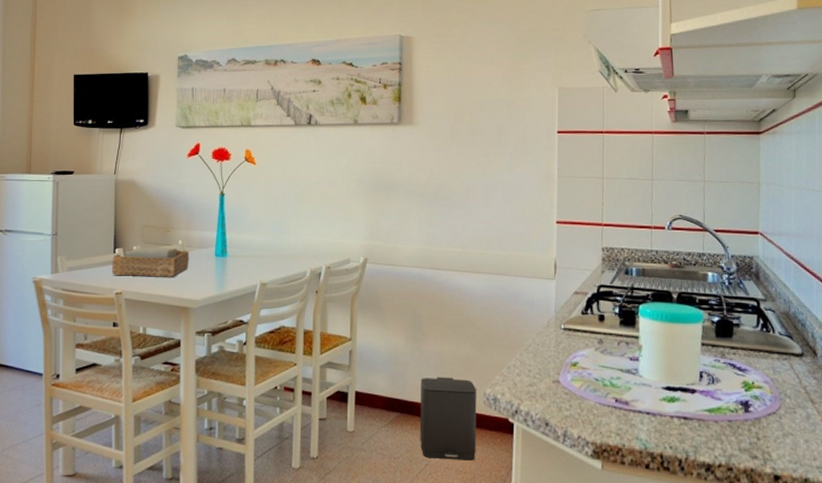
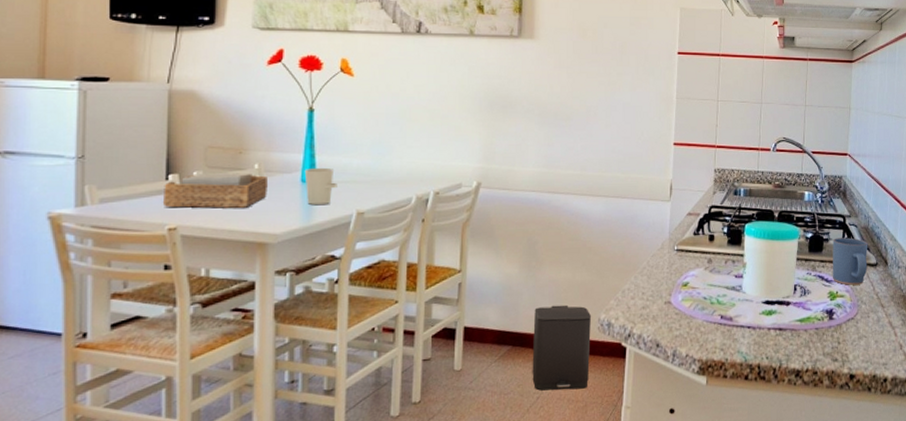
cup: none [217,243,244,277] -> present [304,167,337,206]
mug: none [744,323,791,376] -> present [832,237,868,285]

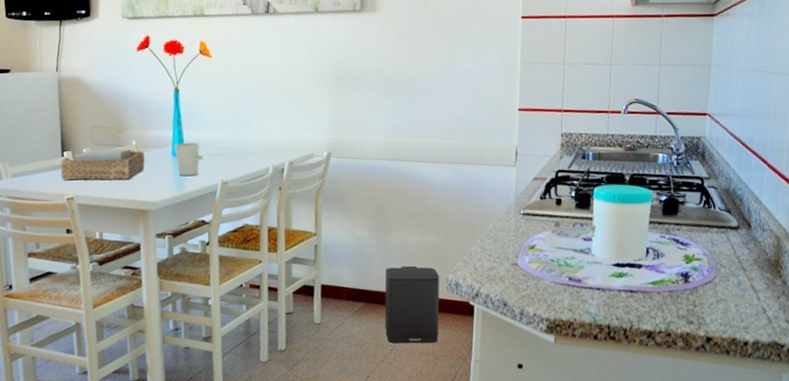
mug: present [832,237,868,285] -> none [689,200,729,248]

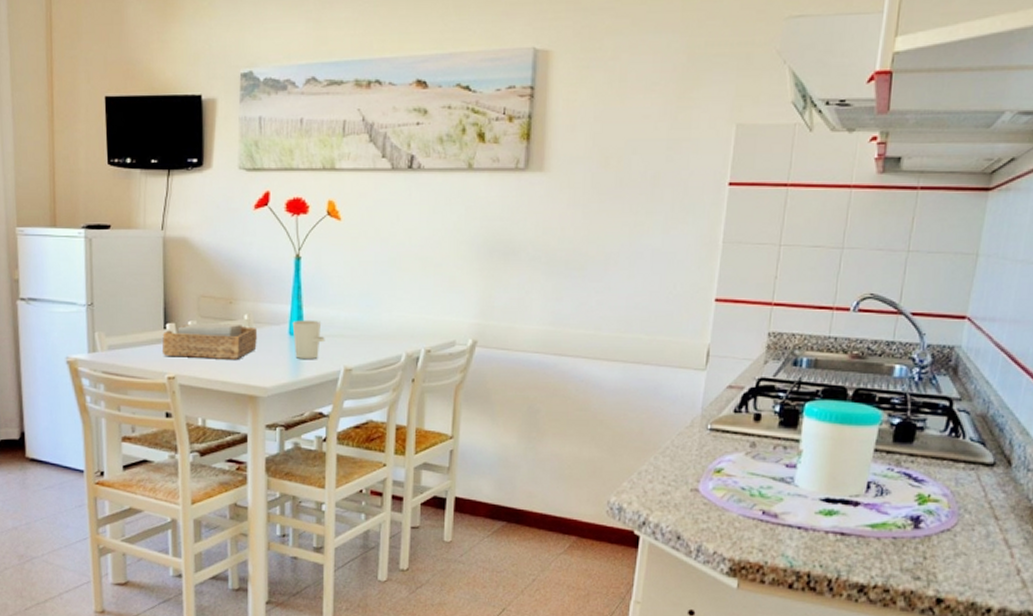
pedal bin: present [384,265,440,344] -> none [528,482,600,576]

